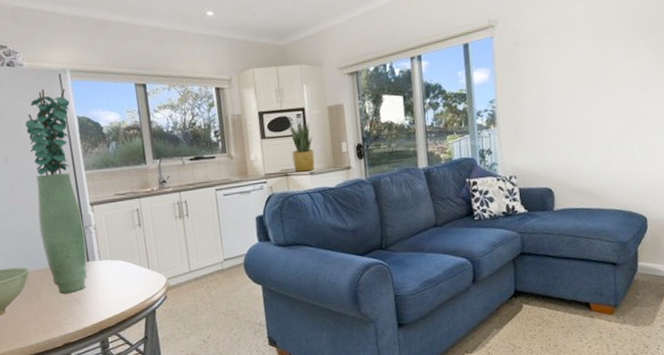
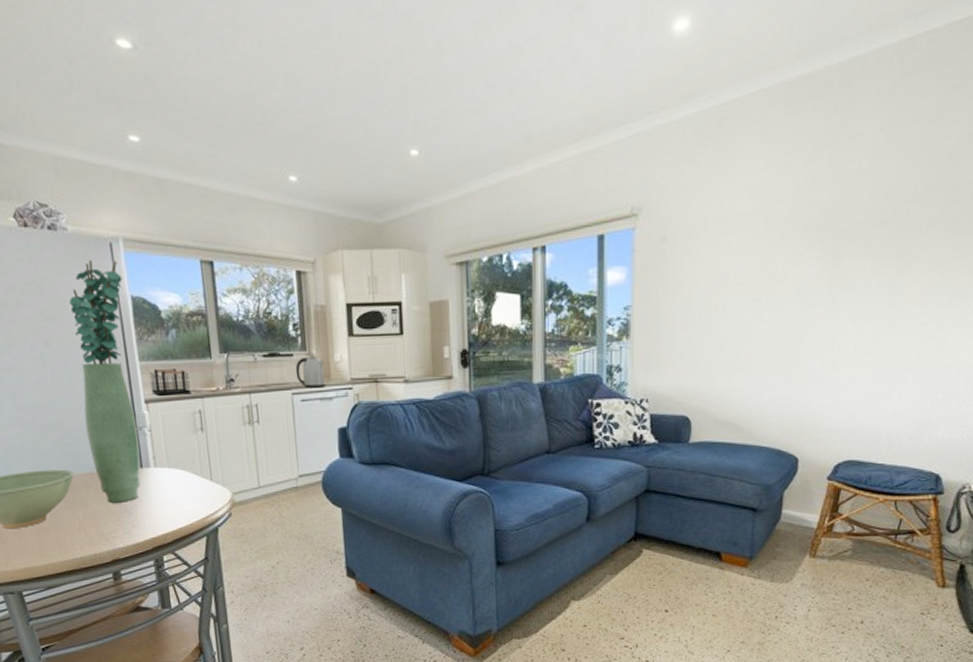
dish rack: none [94,175,130,199] -> present [150,368,192,396]
kettle: none [217,157,244,185] -> present [295,355,325,388]
planter: present [289,123,315,172] -> none [382,320,410,379]

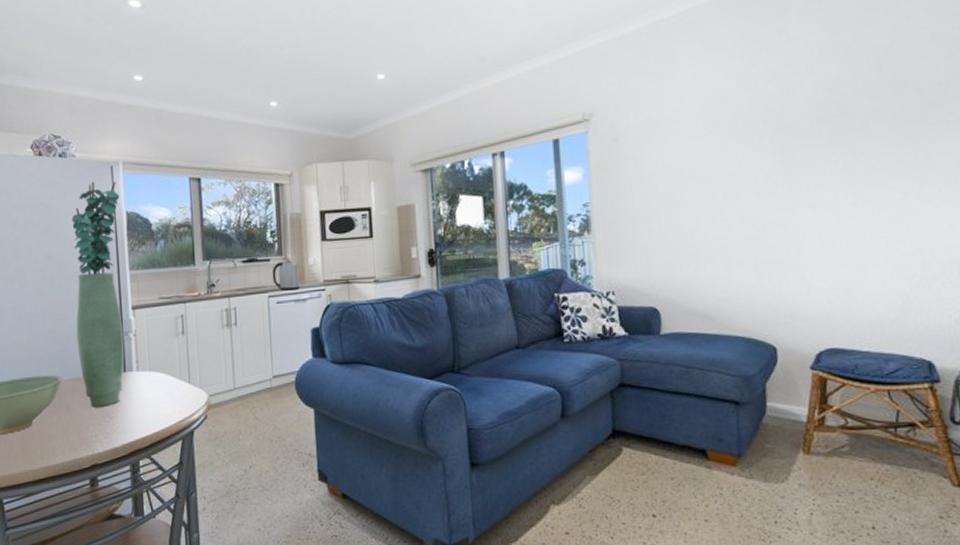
dish rack: present [150,368,192,396] -> none [138,276,176,302]

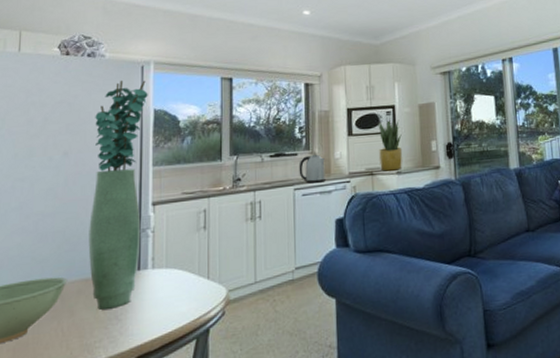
planter: none [353,225,380,280] -> present [378,121,402,172]

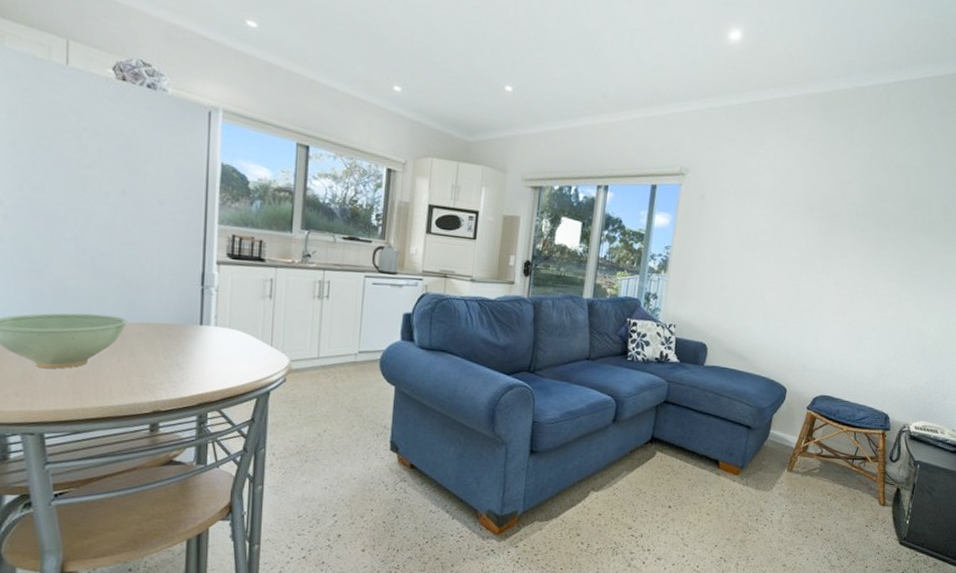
vase: present [88,80,148,310] -> none [149,123,215,356]
dish rack: none [160,172,199,198] -> present [225,233,267,263]
planter: present [378,121,402,172] -> none [455,224,481,278]

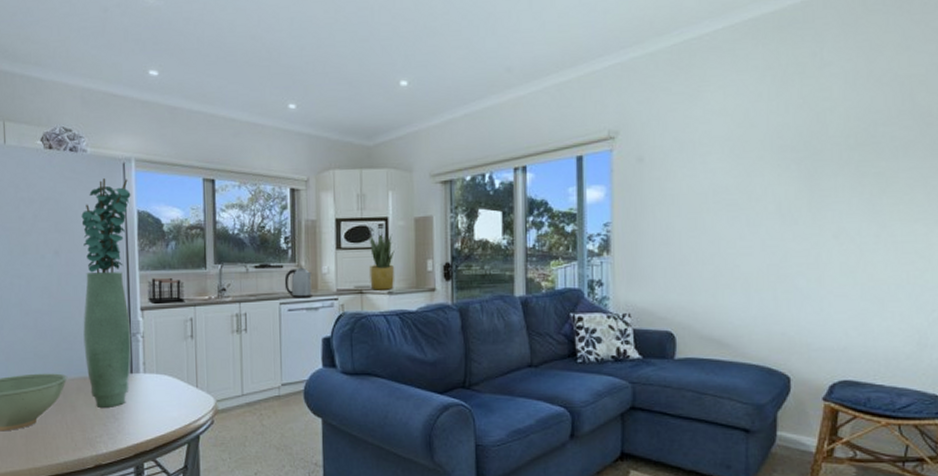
vase: none [149,123,215,356] -> present [81,178,132,407]
planter: none [455,224,481,278] -> present [369,235,395,290]

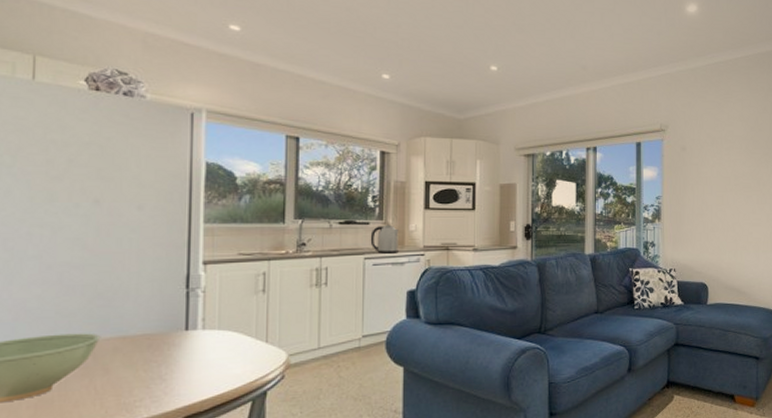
vase: present [81,178,132,407] -> none [126,127,199,369]
dish rack: present [147,278,185,304] -> none [213,231,258,257]
planter: present [369,235,395,290] -> none [456,197,481,247]

